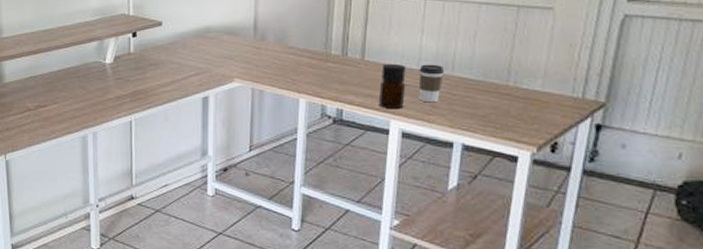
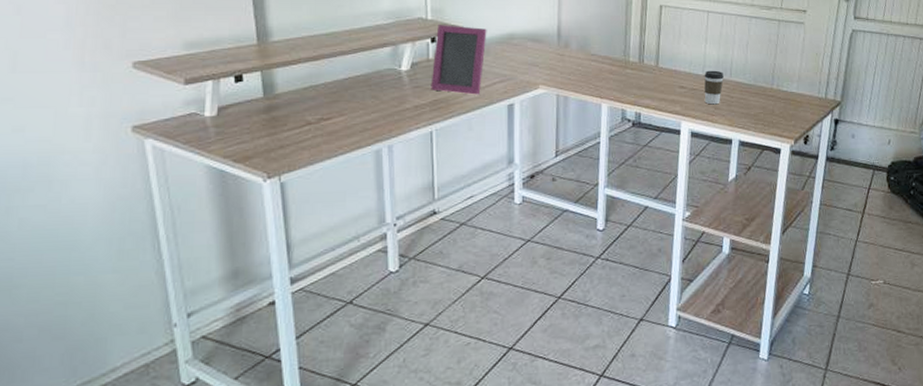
picture frame: none [131,20,184,87] -> present [431,25,487,95]
bottle: present [378,63,406,110] -> none [671,69,694,112]

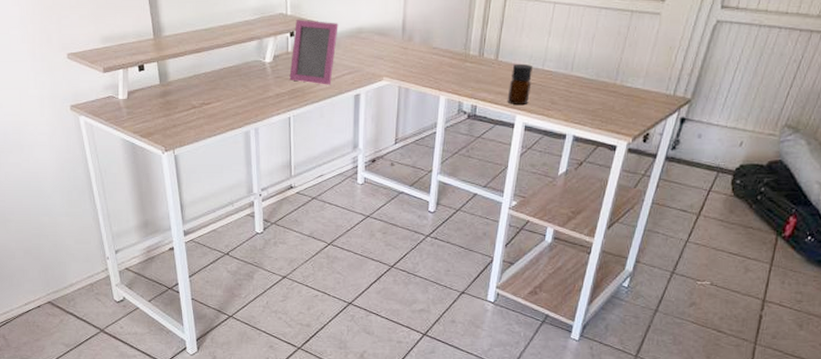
bottle: none [671,69,694,112] -> present [507,63,532,106]
coffee cup: present [704,70,724,105] -> none [541,64,564,99]

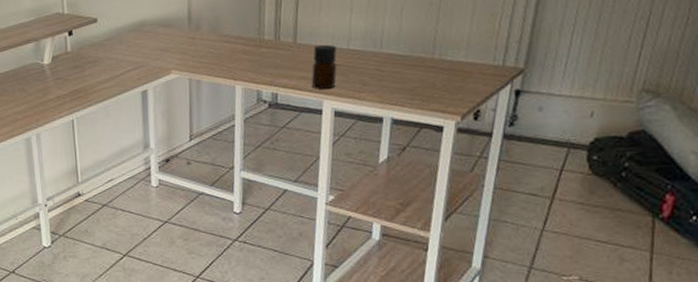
picture frame: present [289,20,339,85] -> none [70,17,119,84]

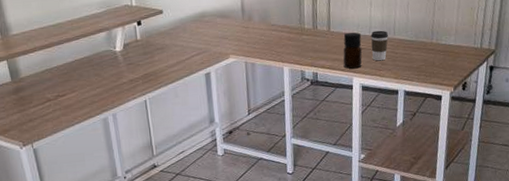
coffee cup: none [349,42,373,81] -> present [370,30,388,61]

